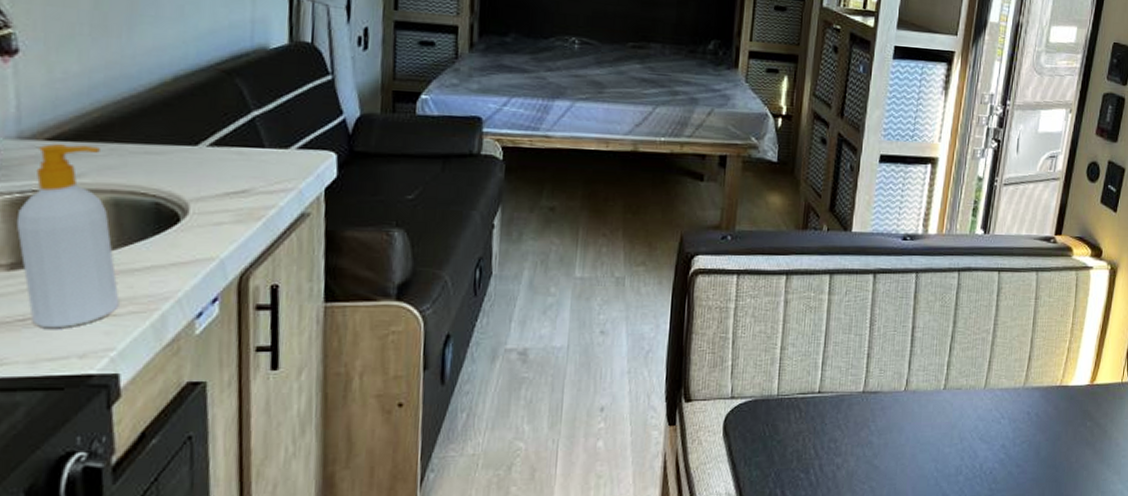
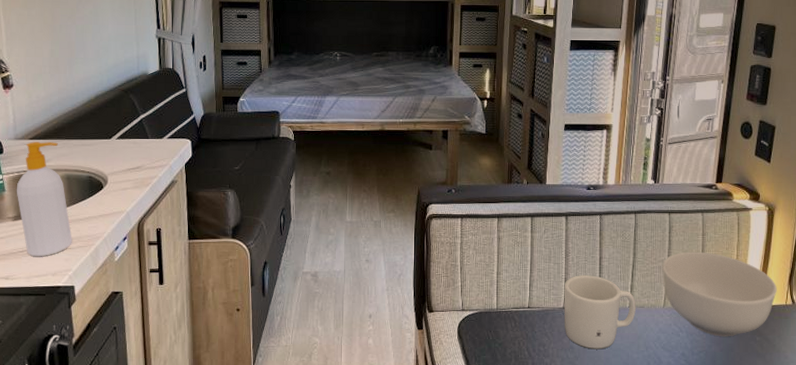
mug: none [862,350,952,444] -> present [564,275,636,350]
bowl: none [986,319,1114,423] -> present [662,251,777,337]

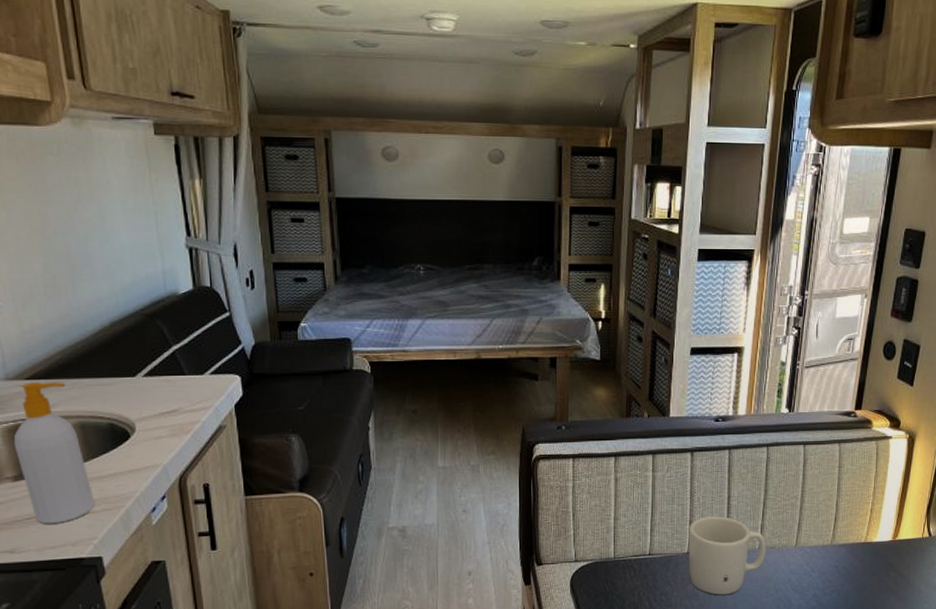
bowl: present [662,251,777,337] -> none [795,485,914,575]

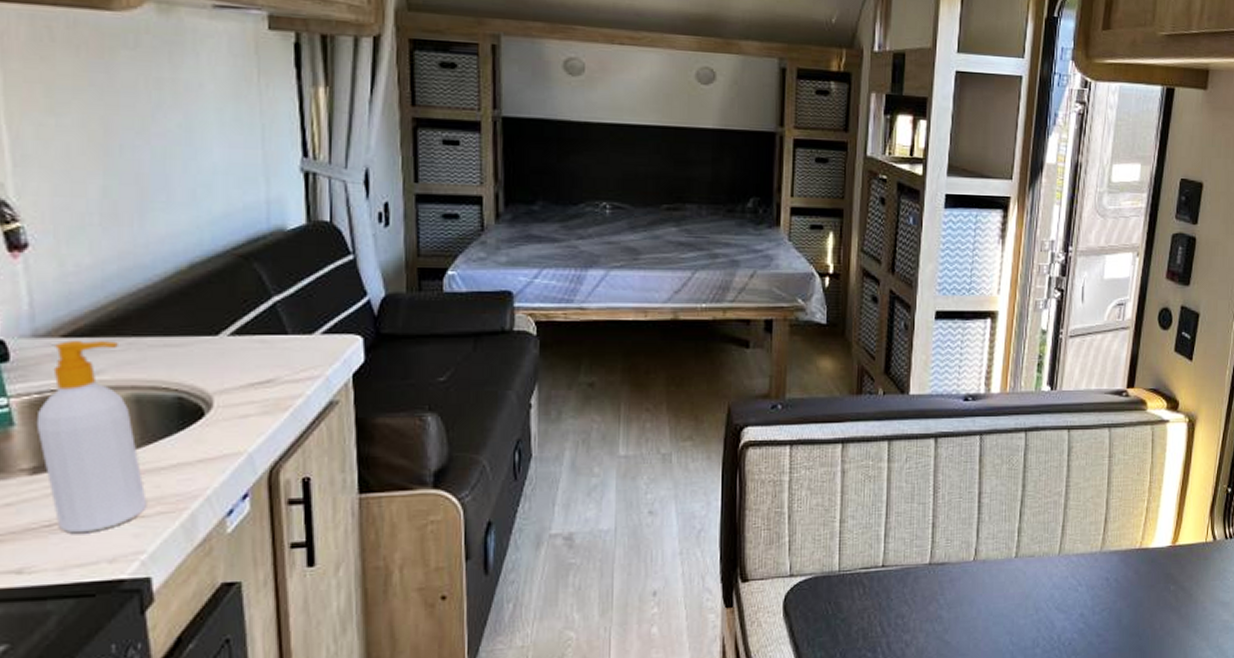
mug: present [688,516,766,596] -> none [930,517,1024,618]

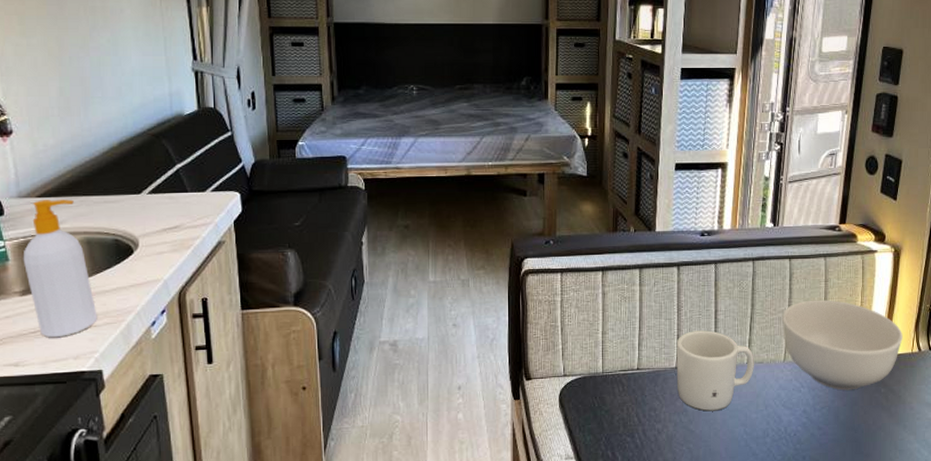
mug: none [930,517,1024,618] -> present [676,330,754,412]
bowl: none [1058,479,1196,589] -> present [782,299,903,391]

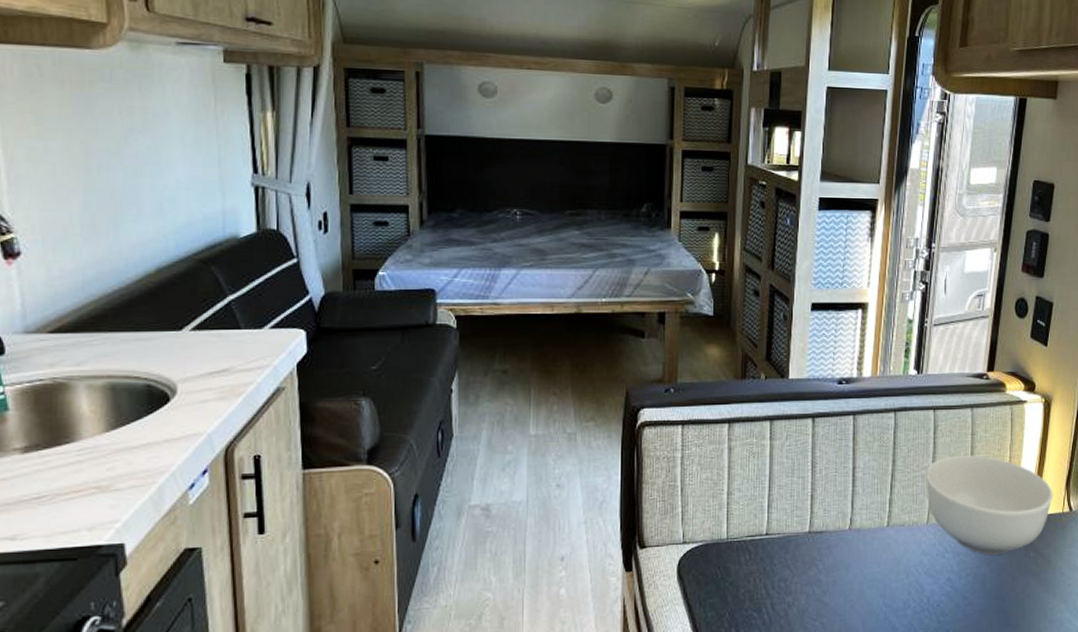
soap bottle: present [23,199,97,338] -> none [27,336,121,505]
mug: present [676,330,754,412] -> none [809,490,895,581]

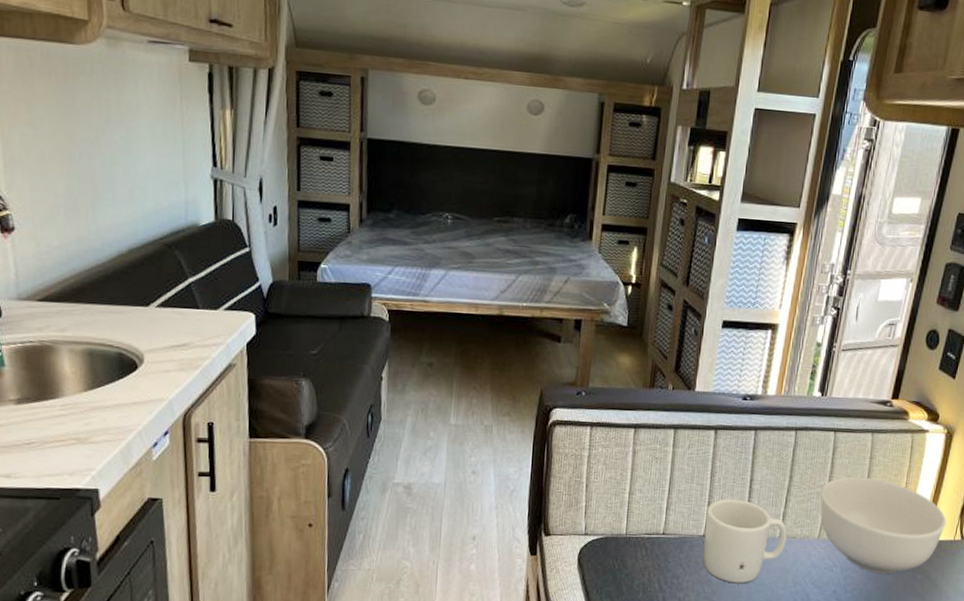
mug: none [809,490,895,581] -> present [702,499,787,584]

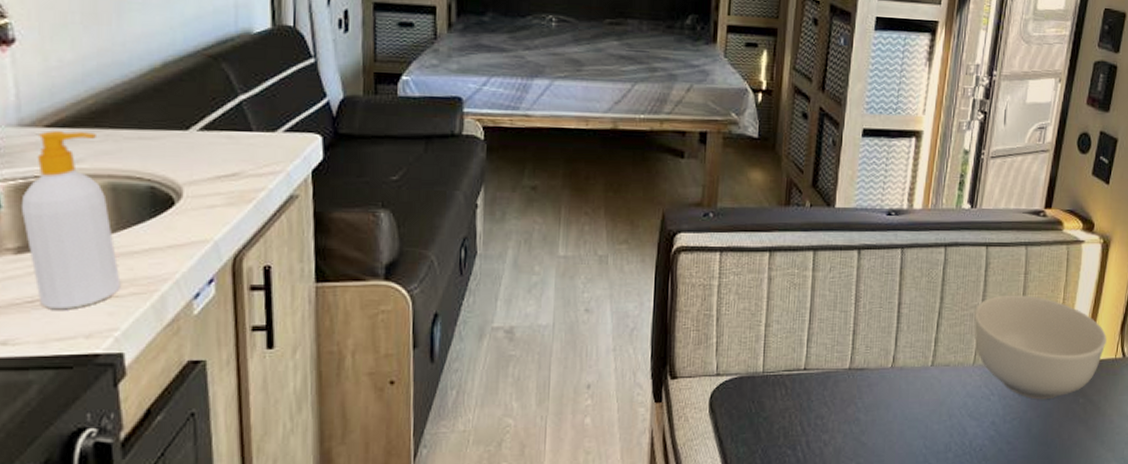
soap bottle: none [20,304,96,452] -> present [20,131,121,310]
mug: present [702,499,787,584] -> none [849,326,940,421]

